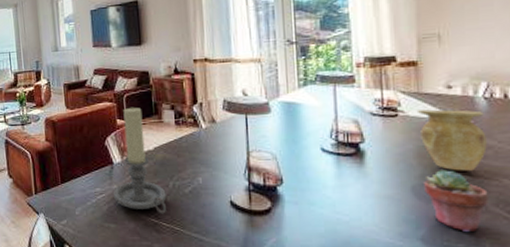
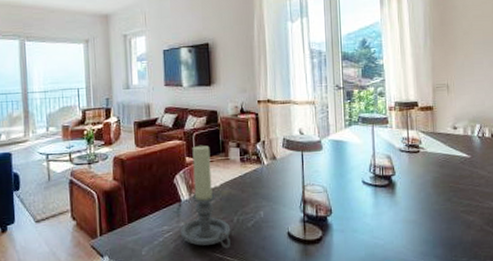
vase: present [416,109,487,171] -> none [432,146,481,197]
potted succulent: present [424,170,489,231] -> none [438,196,482,248]

